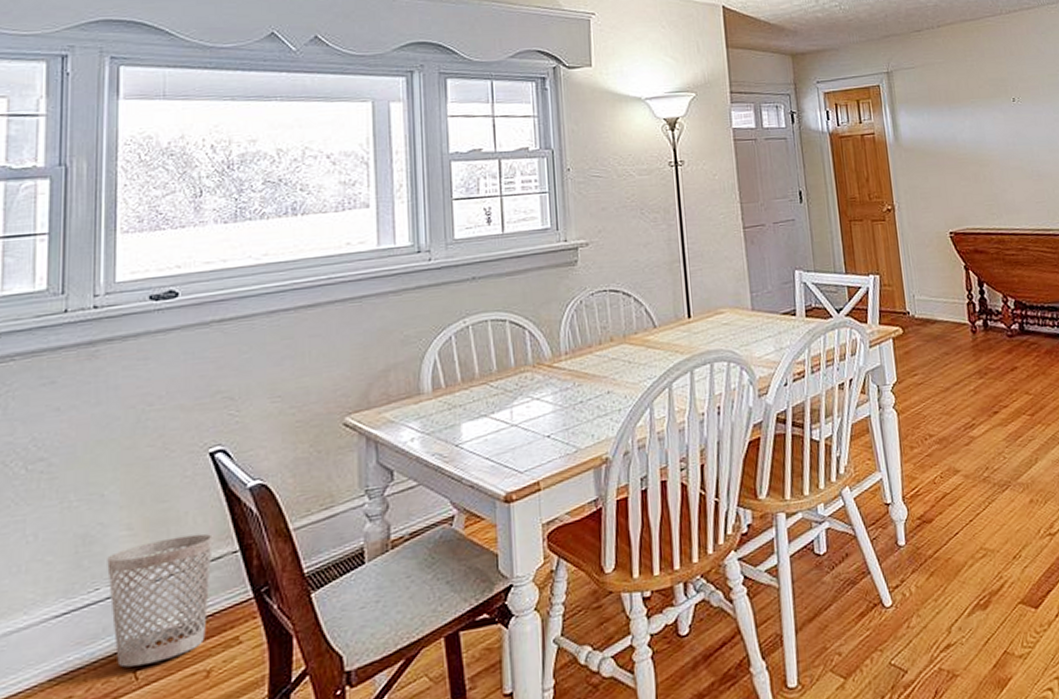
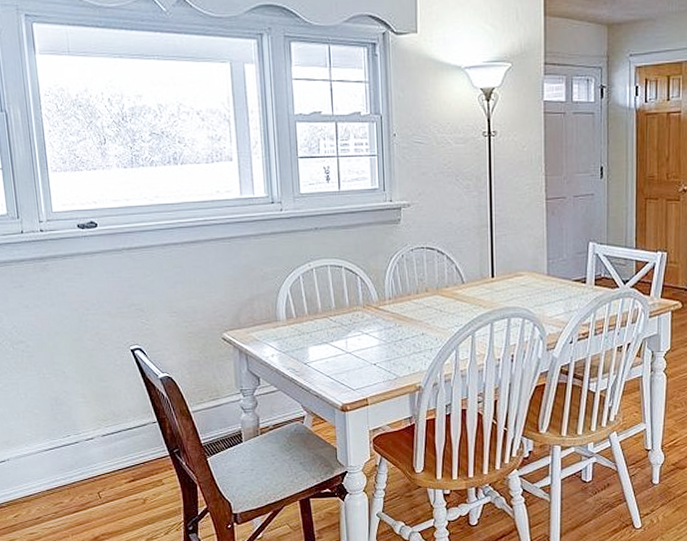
wastebasket: present [107,533,213,668] -> none [72,407,141,489]

